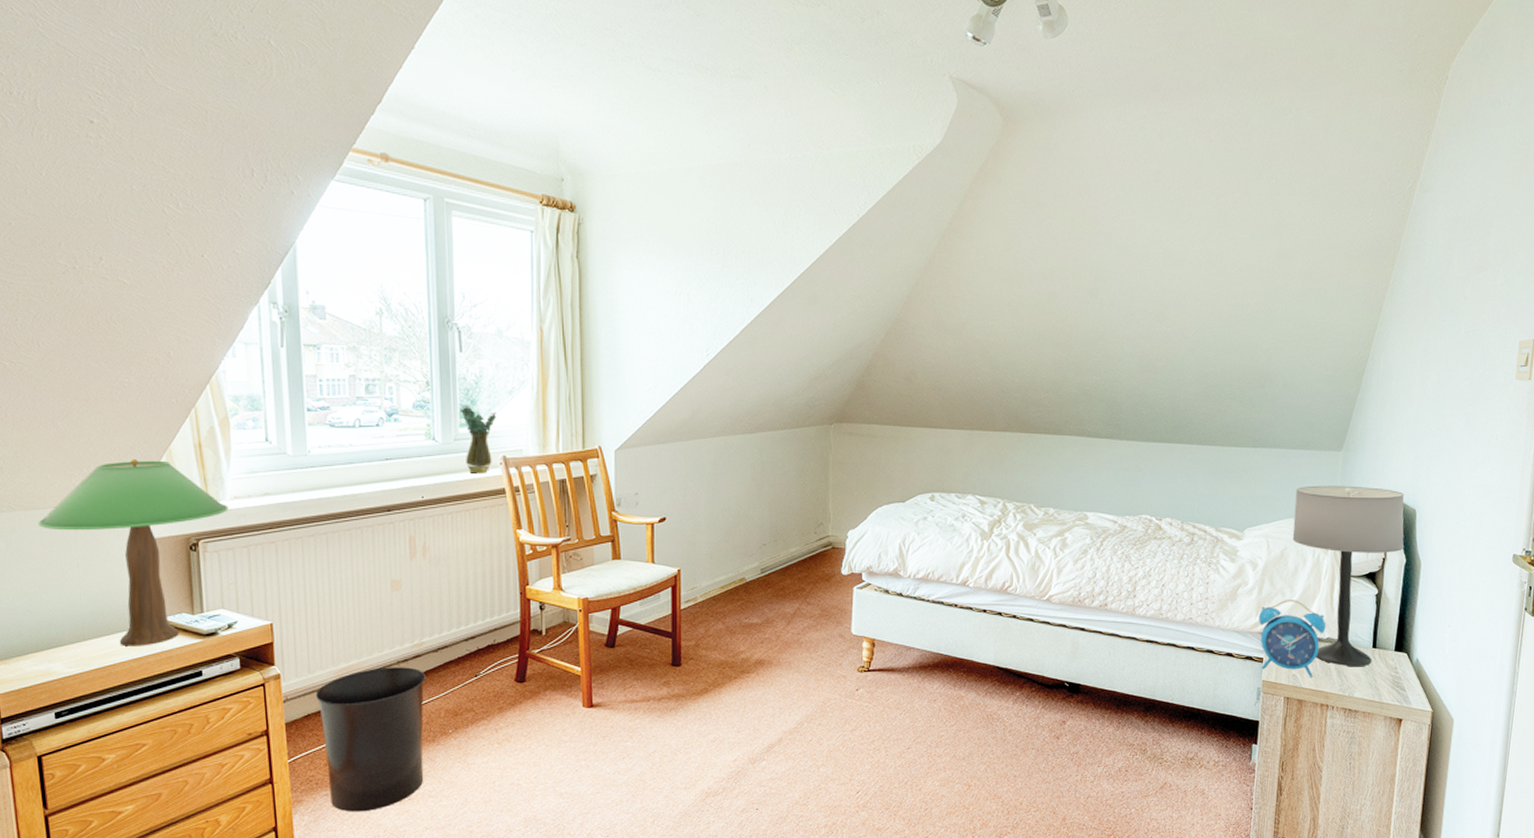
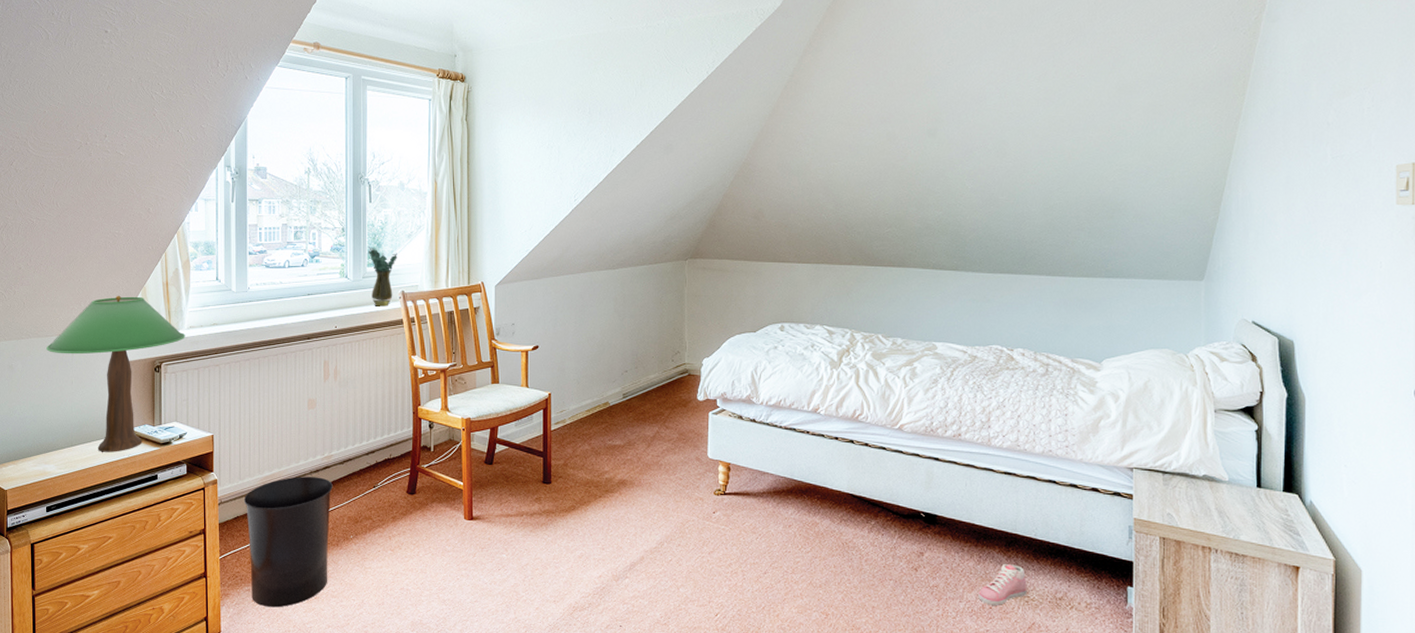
sneaker: none [1115,728,1162,768] -> present [978,563,1027,605]
alarm clock: present [1259,598,1326,678] -> none [1125,432,1201,518]
table lamp: present [1292,485,1405,667] -> none [1155,316,1284,508]

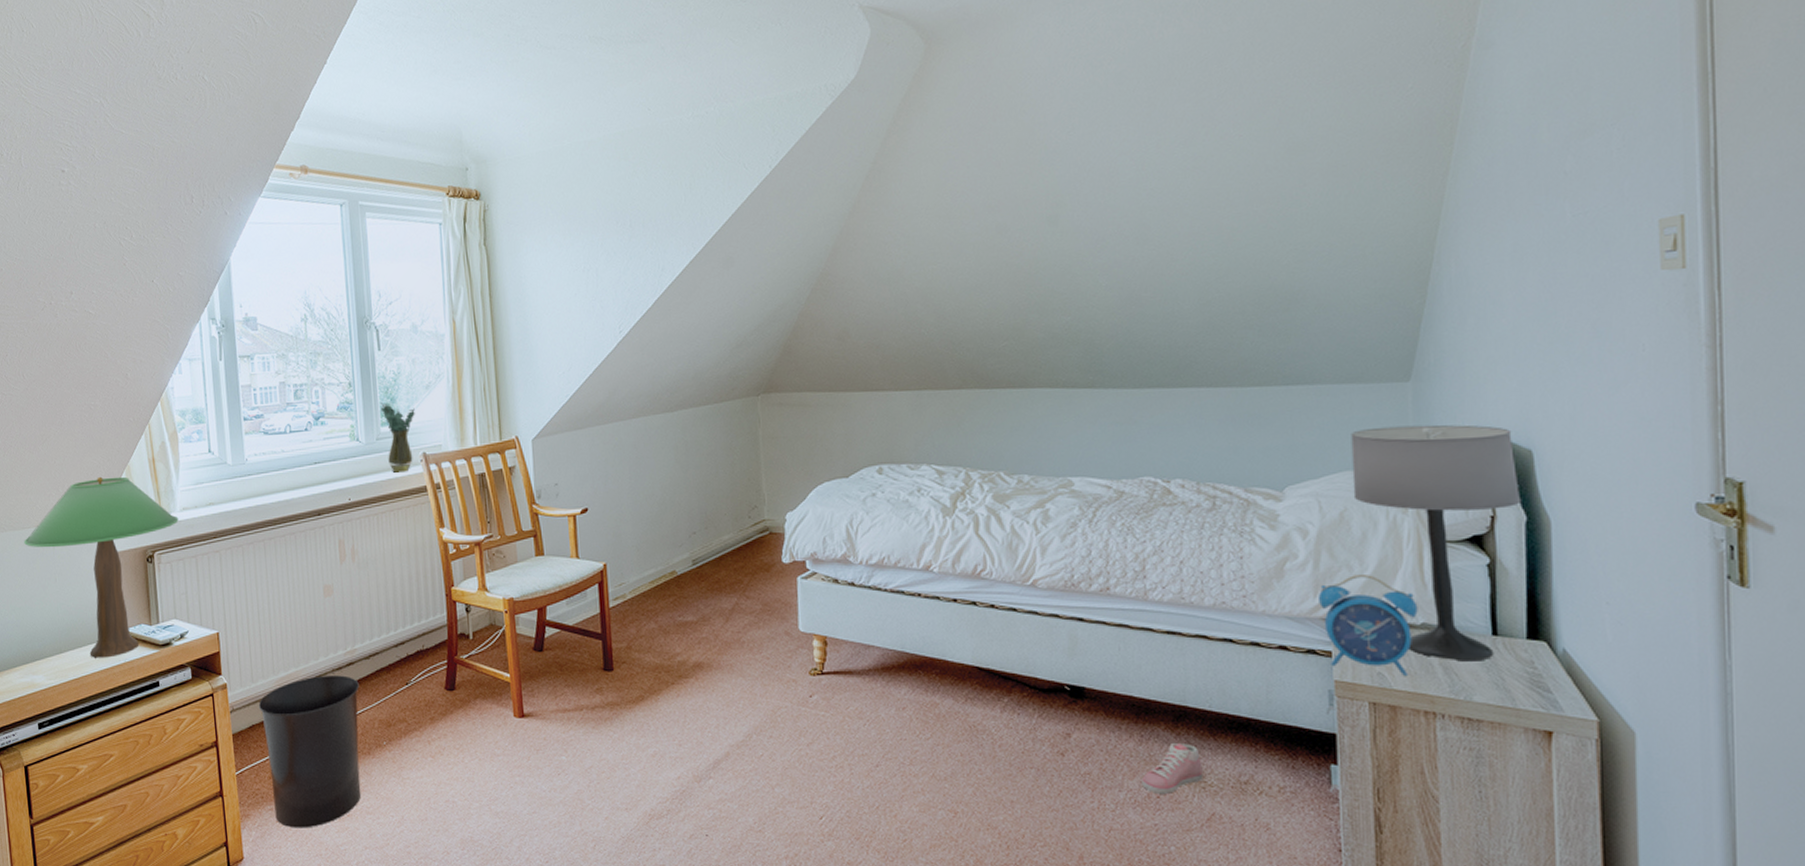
alarm clock: none [1125,432,1201,518] -> present [1319,573,1418,677]
table lamp: none [1155,316,1284,508] -> present [1351,424,1522,662]

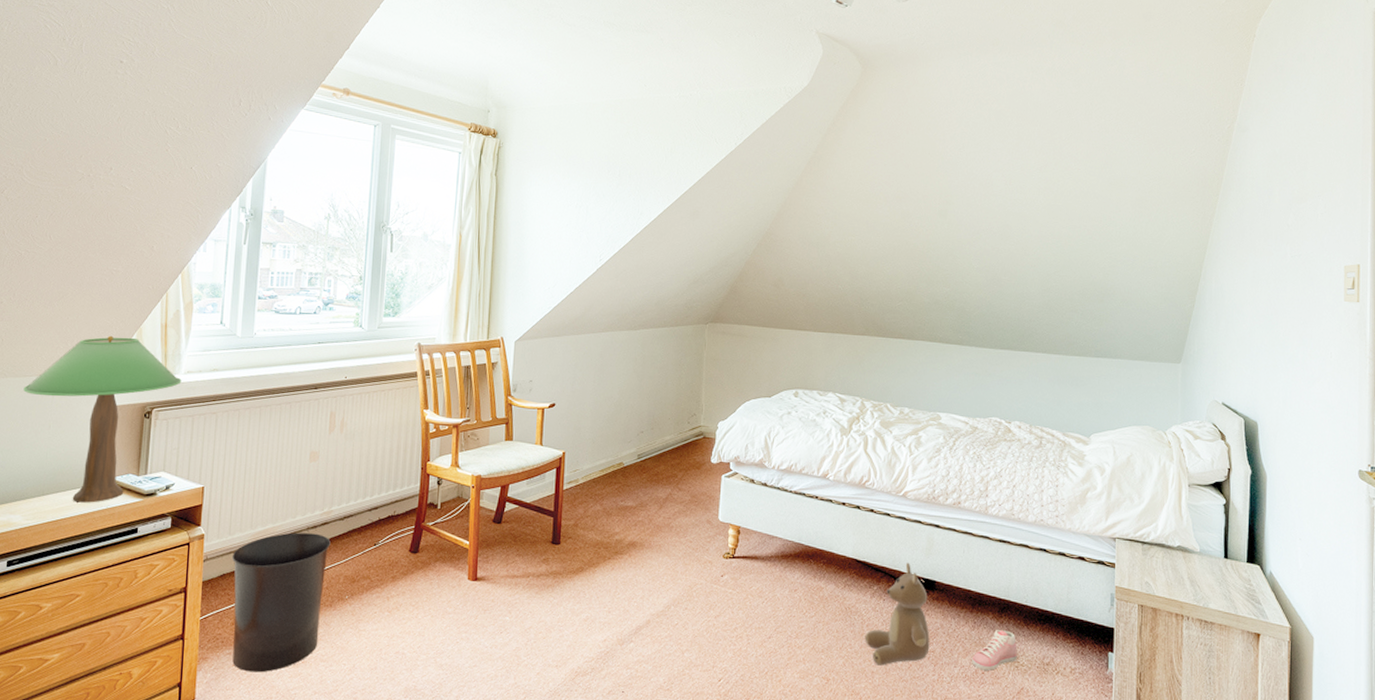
vase: present [380,403,415,473] -> none [385,297,416,358]
teddy bear: none [998,667,1084,793] -> present [865,562,930,666]
alarm clock: present [1319,573,1418,677] -> none [1109,505,1176,587]
table lamp: present [1351,424,1522,662] -> none [1137,395,1249,577]

